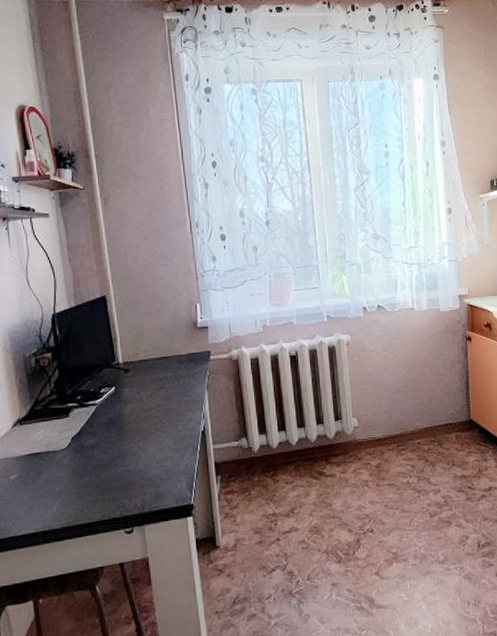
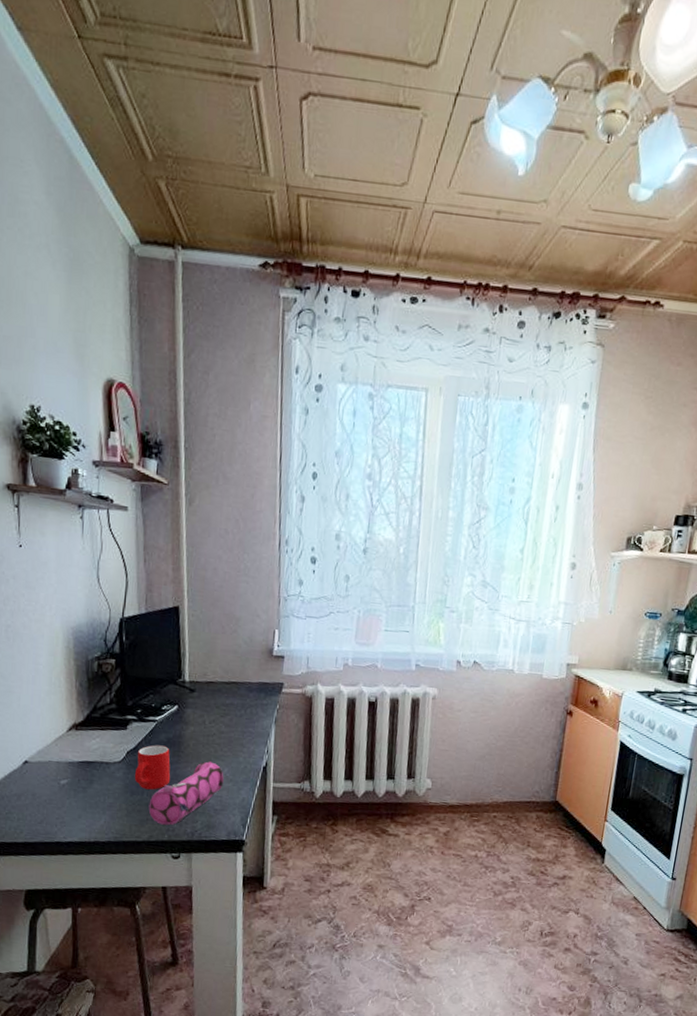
mug: none [81,426,116,471] -> present [134,745,171,790]
pencil case: none [97,434,166,503] -> present [148,761,224,826]

